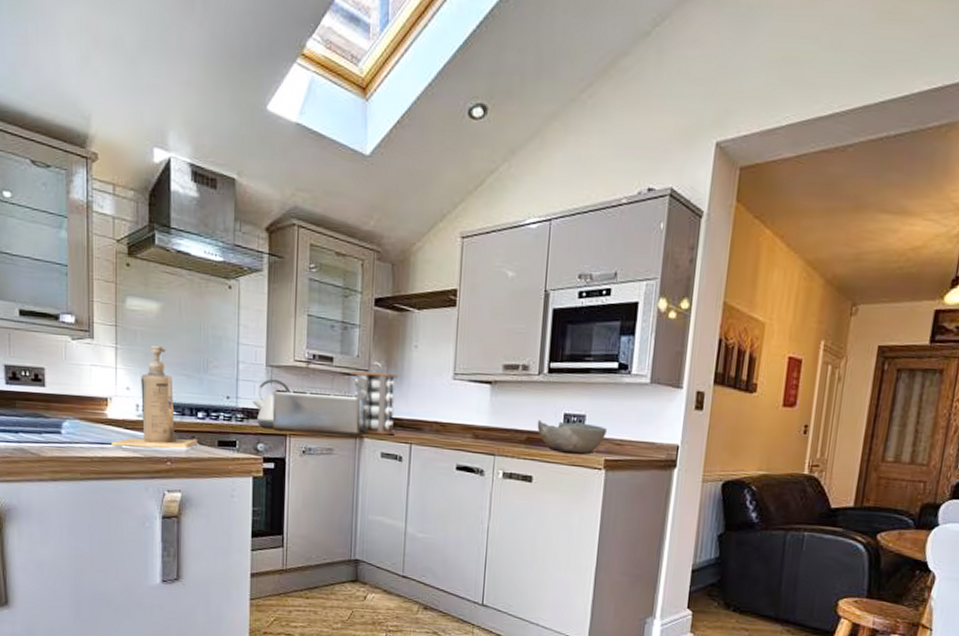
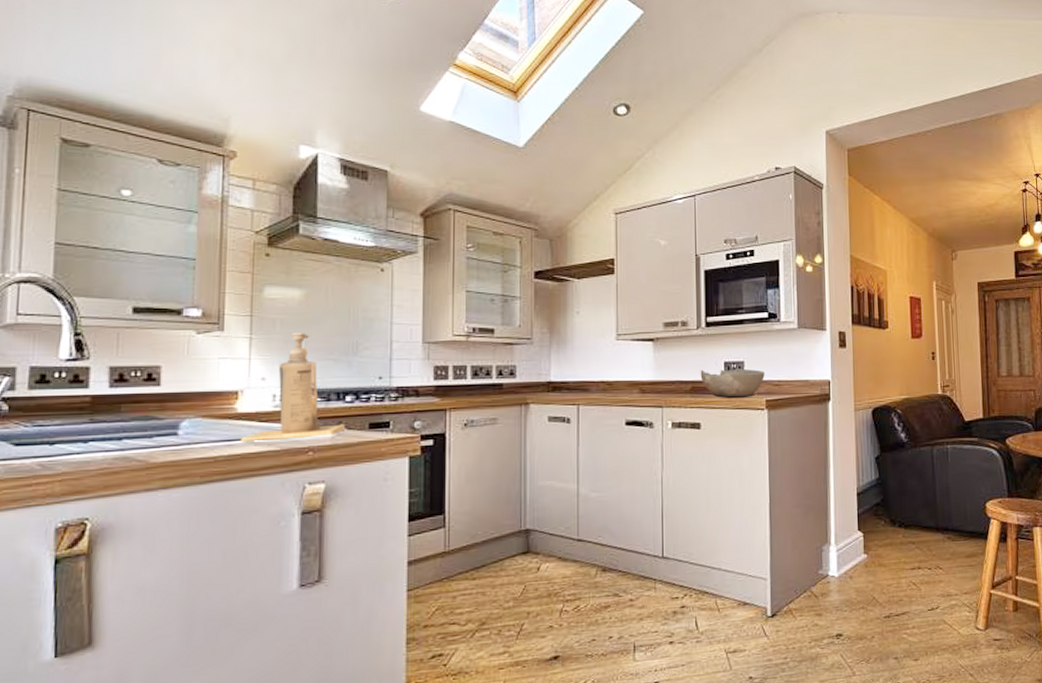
kettle: present [252,378,291,430] -> none [408,355,450,406]
toaster: present [272,391,370,437] -> none [430,364,534,407]
spice rack: present [353,361,399,436] -> none [515,330,562,401]

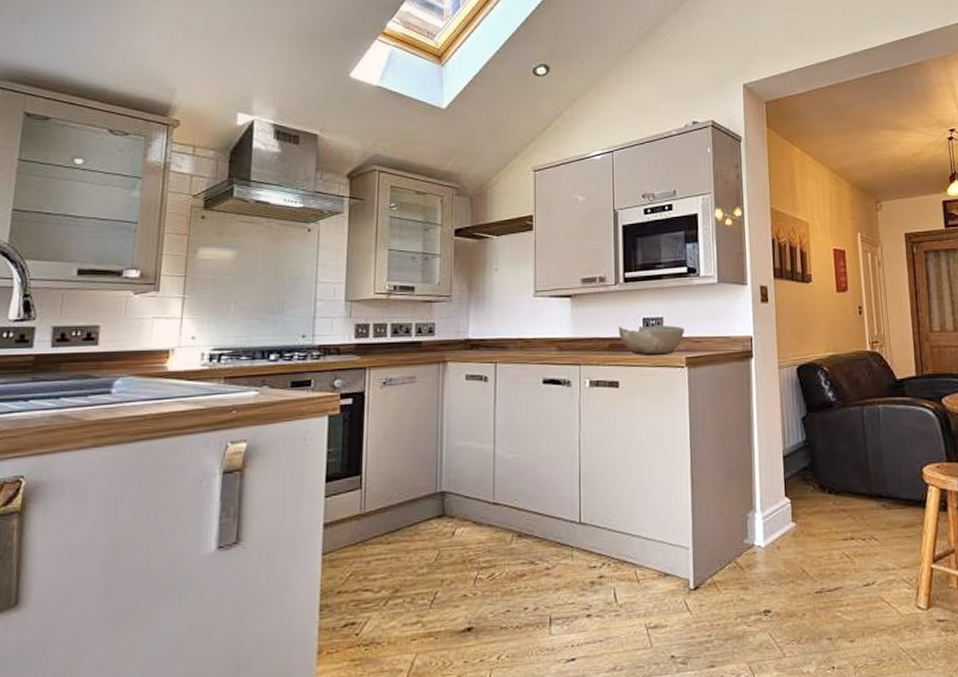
soap dispenser: present [241,333,345,441] -> none [170,292,268,399]

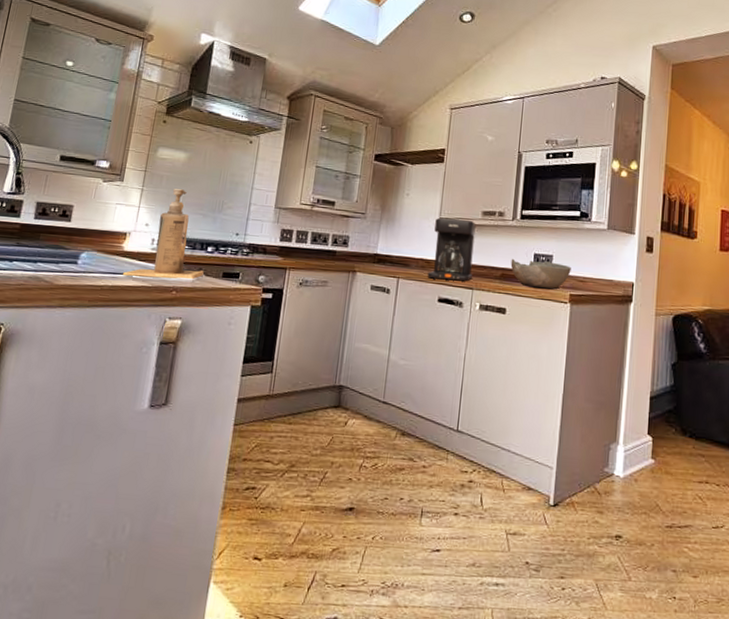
soap dispenser: none [170,292,268,399] -> present [123,189,204,280]
coffee maker: none [528,291,578,359] -> present [427,218,476,282]

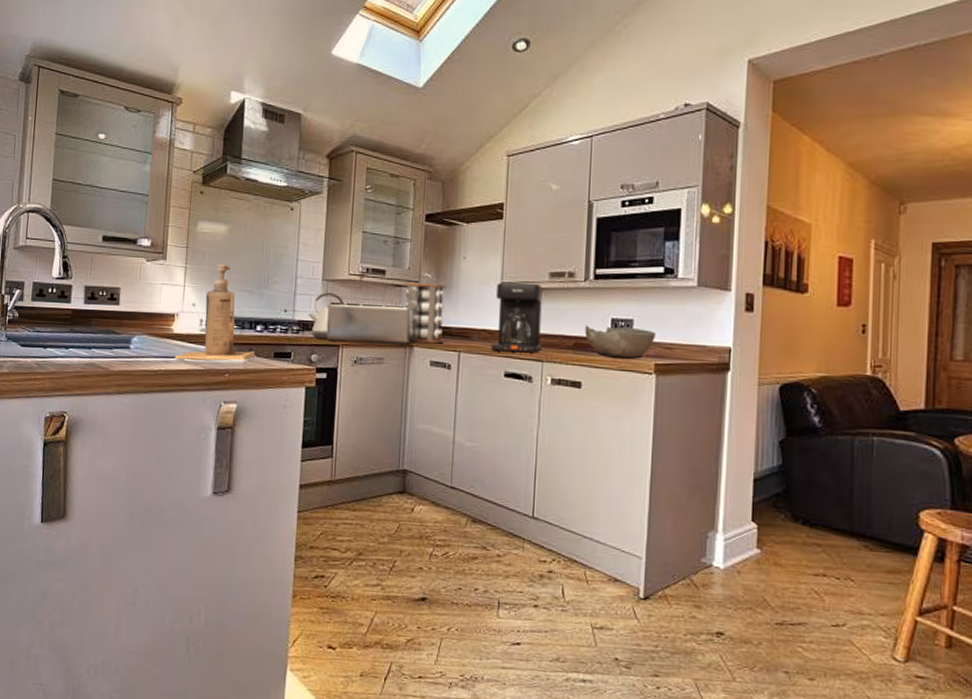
kettle: none [259,219,295,263] -> present [308,292,345,341]
toaster: none [274,229,364,271] -> present [326,303,420,346]
spice rack: none [351,206,391,271] -> present [404,273,448,345]

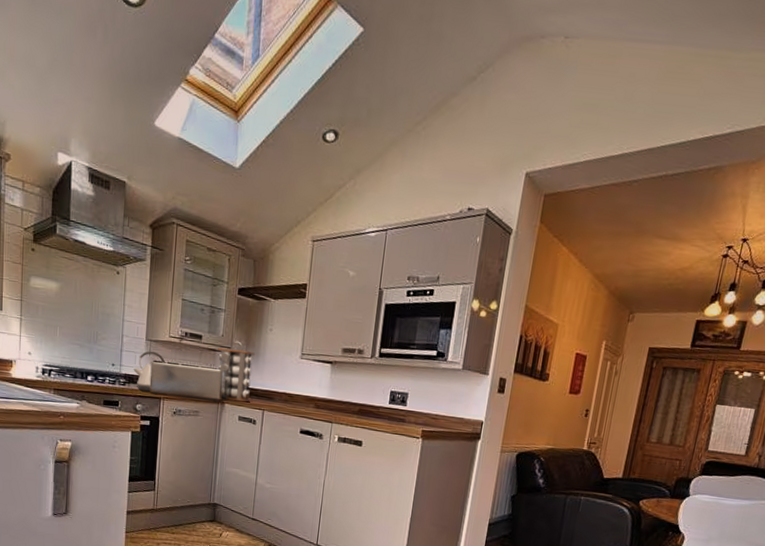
soap dispenser: present [175,265,255,361] -> none [15,319,86,406]
coffee maker: present [491,283,543,353] -> none [290,354,336,416]
bowl: present [584,325,656,360] -> none [368,395,425,426]

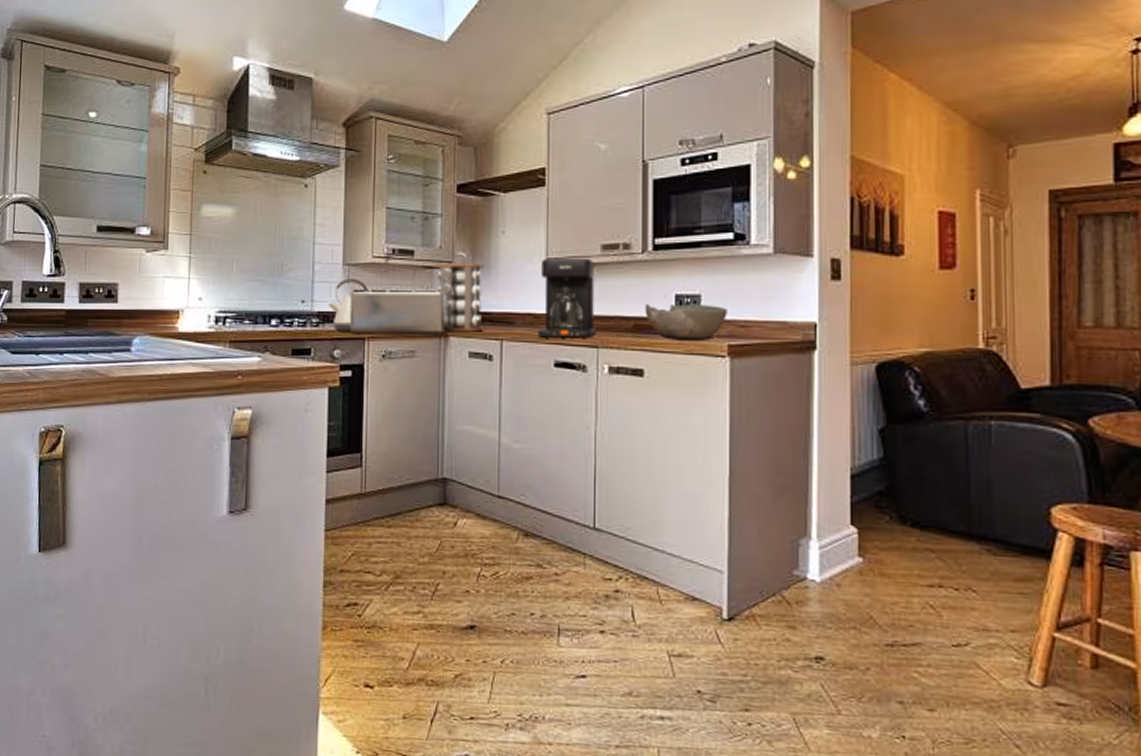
coffee maker: none [290,354,336,416] -> present [538,259,595,338]
bowl: none [368,395,425,426] -> present [645,303,727,342]

